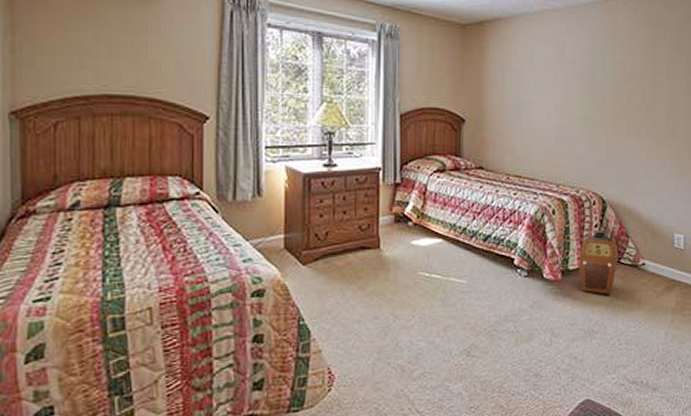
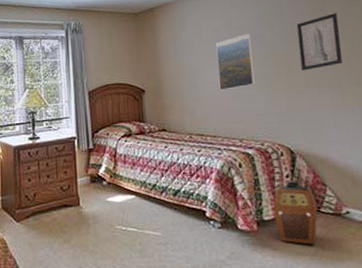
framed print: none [544,67,582,130] -> present [215,33,256,91]
wall art: none [625,58,666,117] -> present [296,13,342,71]

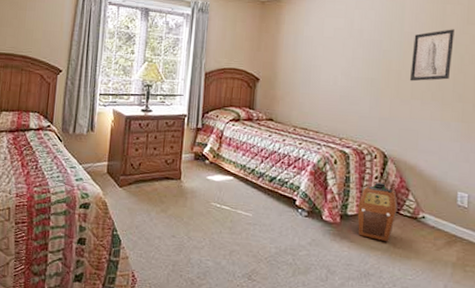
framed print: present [215,33,256,91] -> none [330,36,370,90]

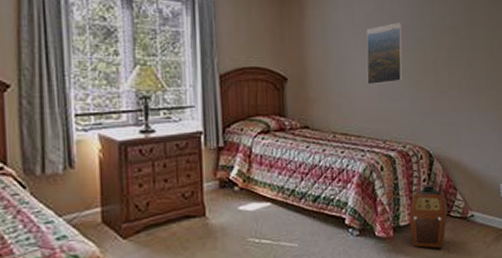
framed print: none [330,36,370,90] -> present [366,21,403,85]
wall art: present [410,29,455,82] -> none [445,10,483,70]

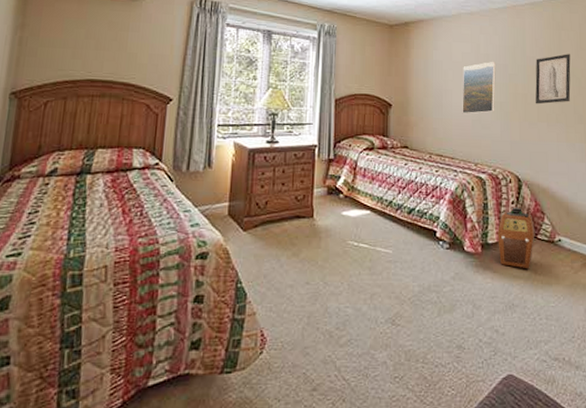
wall art: none [445,10,483,70] -> present [535,54,571,105]

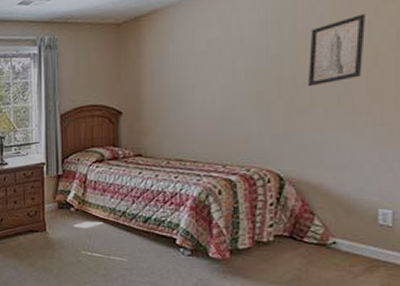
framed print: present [462,61,496,114] -> none [207,42,252,112]
speaker: present [497,206,535,268] -> none [251,207,300,273]

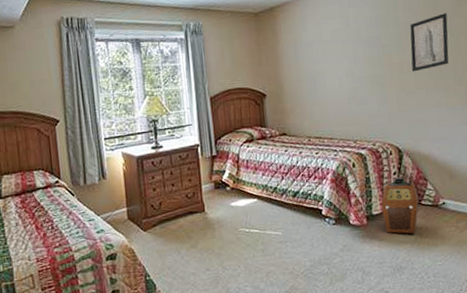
speaker: none [251,207,300,273] -> present [381,176,419,234]

